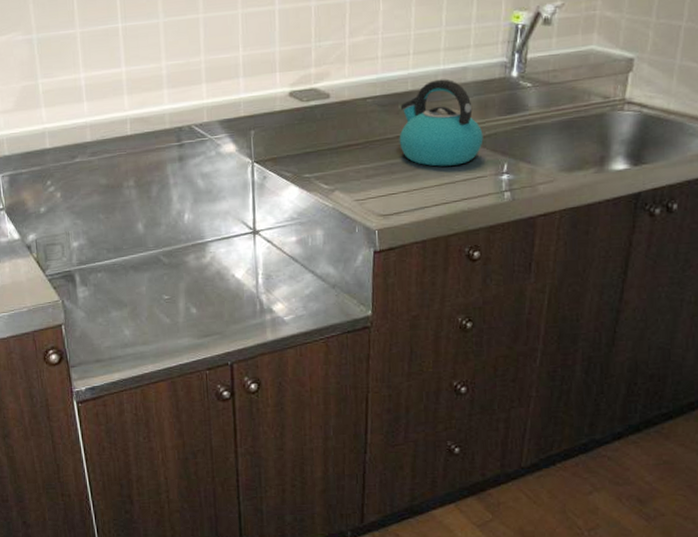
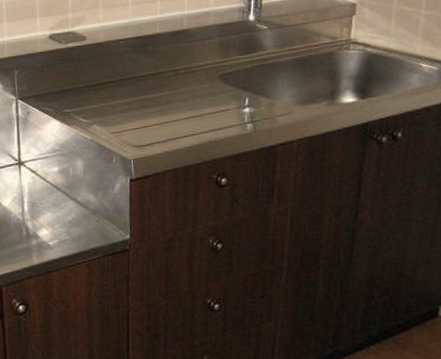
kettle: present [399,79,483,167] -> none [150,22,226,101]

